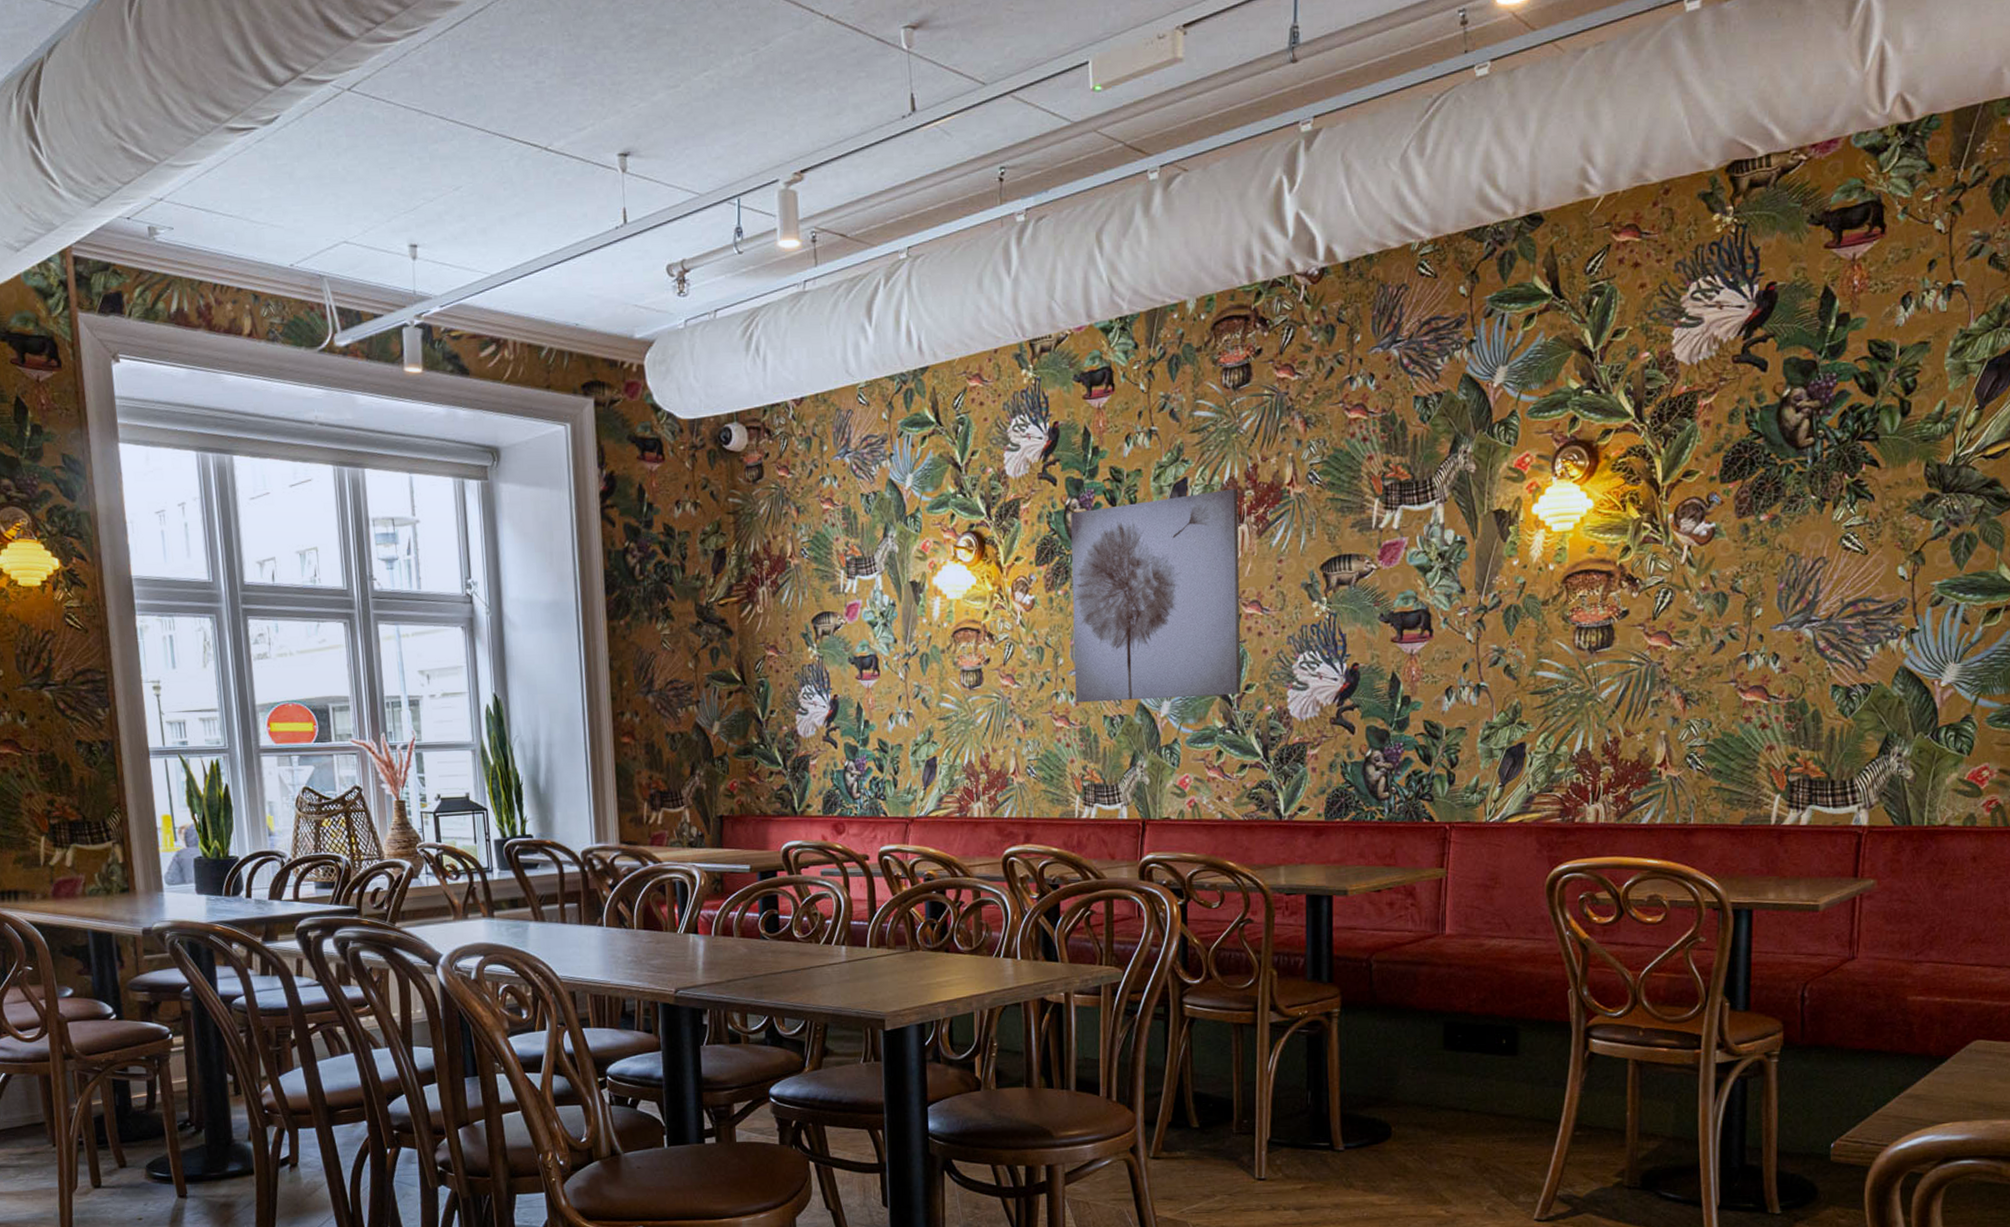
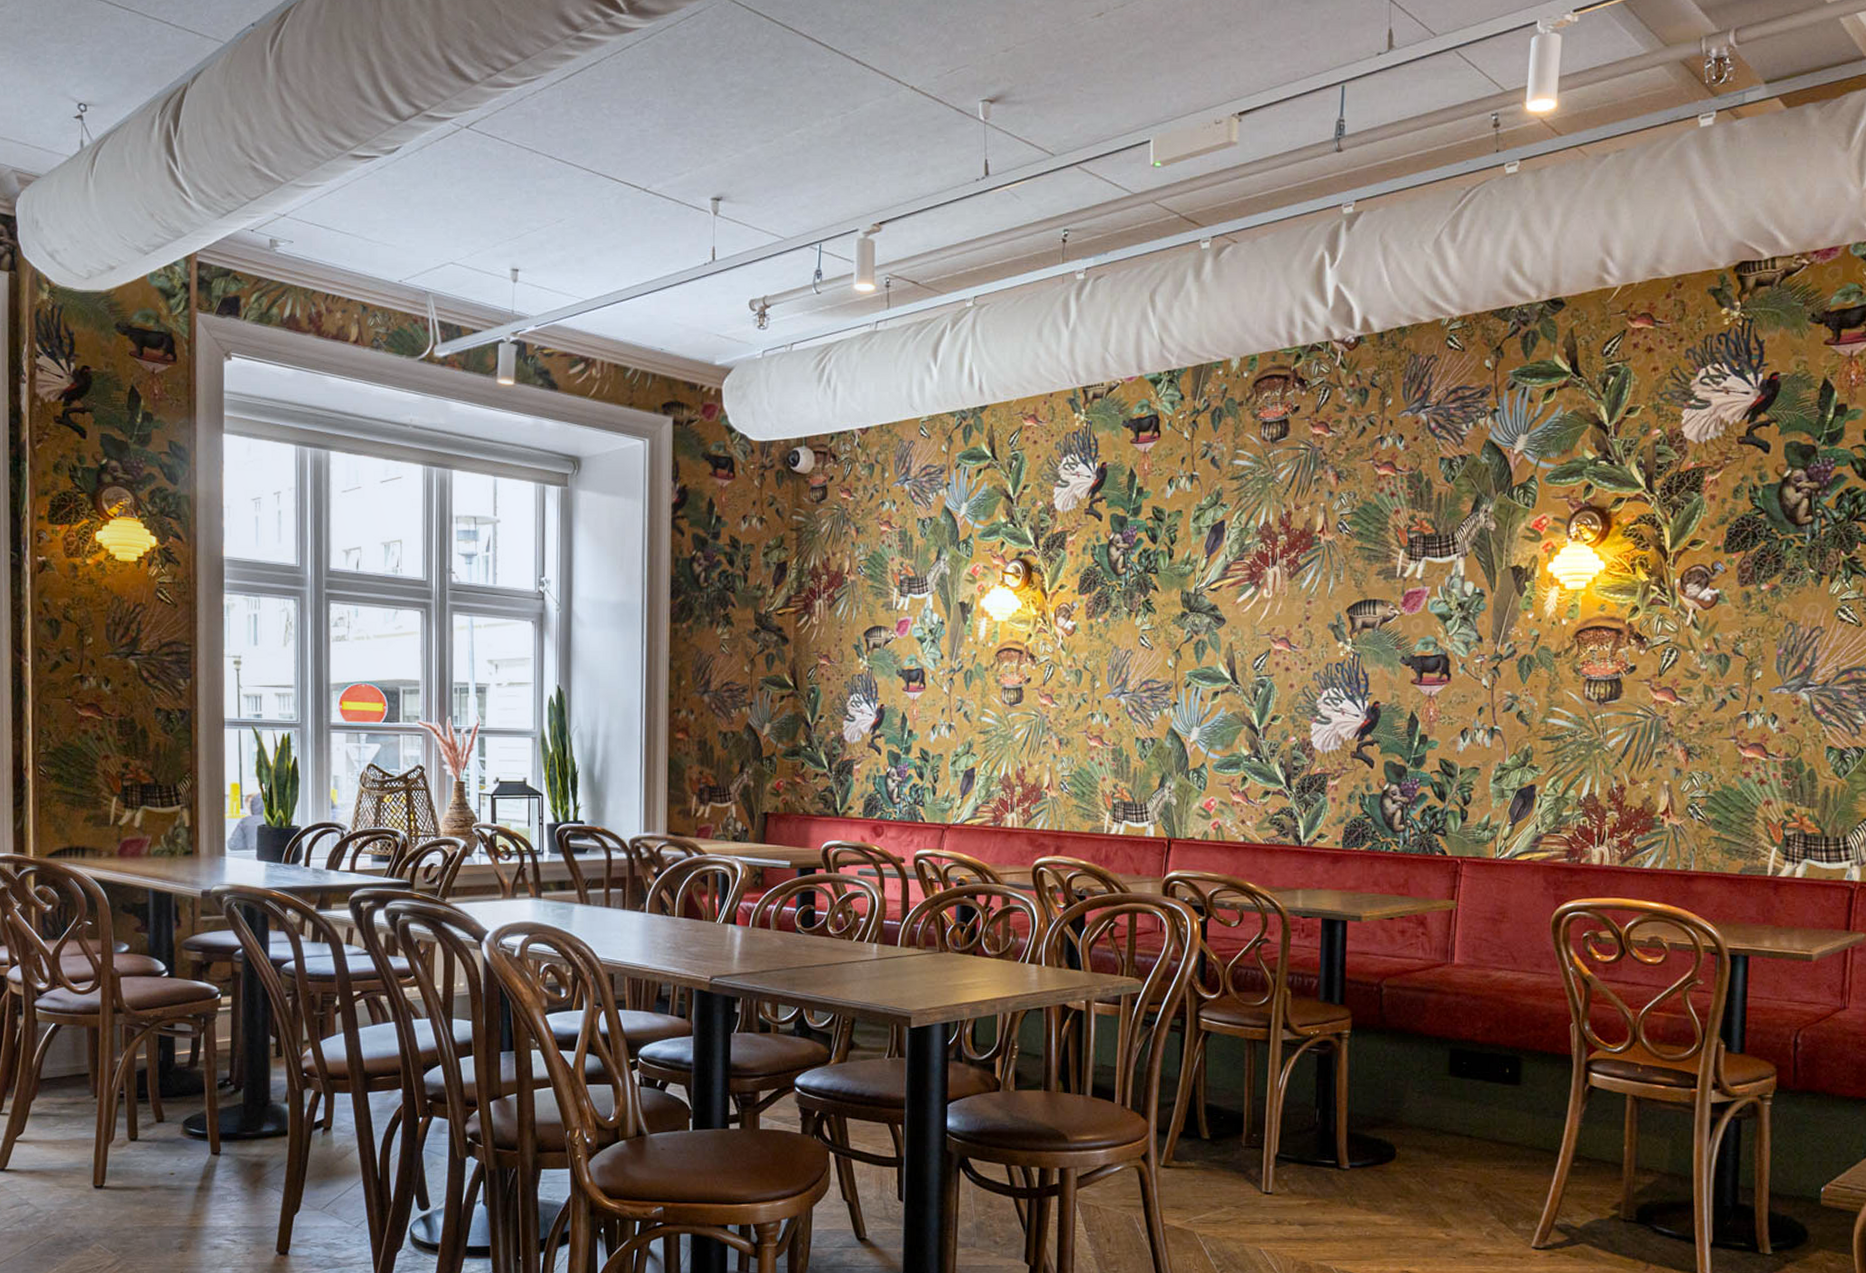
wall art: present [1071,488,1241,703] -> none [1109,533,1273,725]

